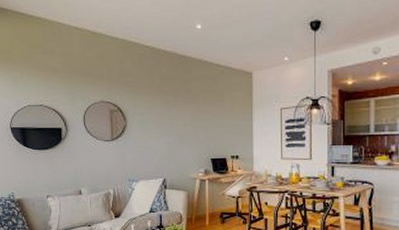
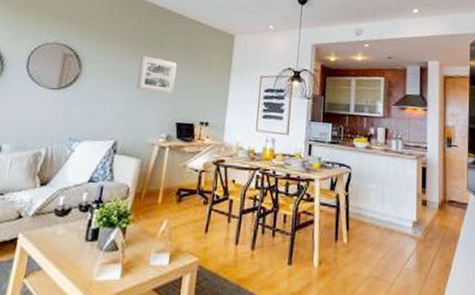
wall art: none [173,103,204,135] -> present [137,55,177,95]

